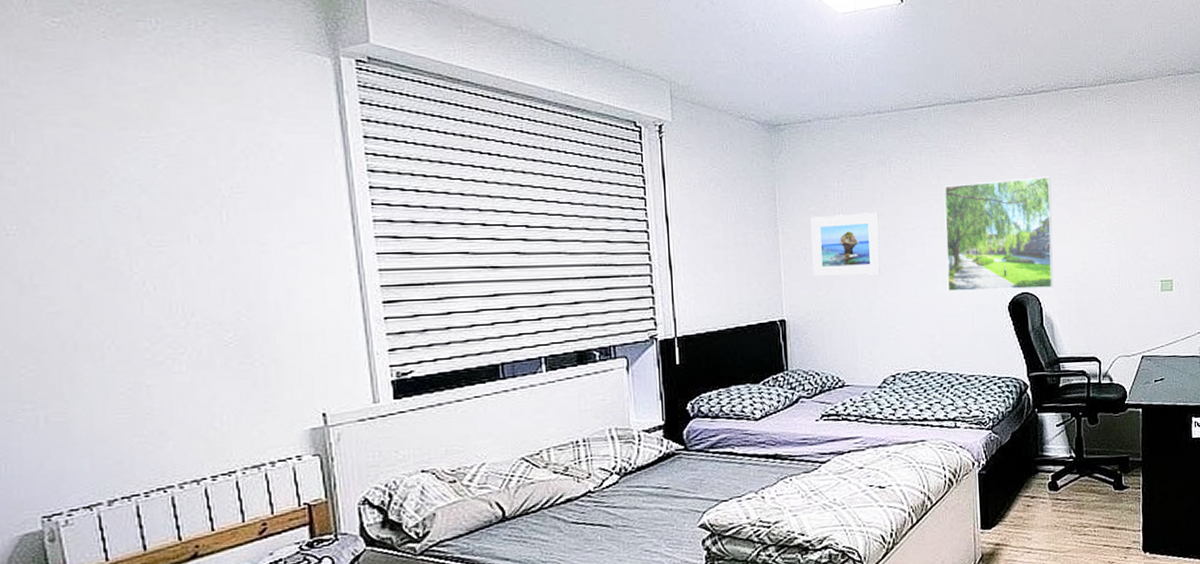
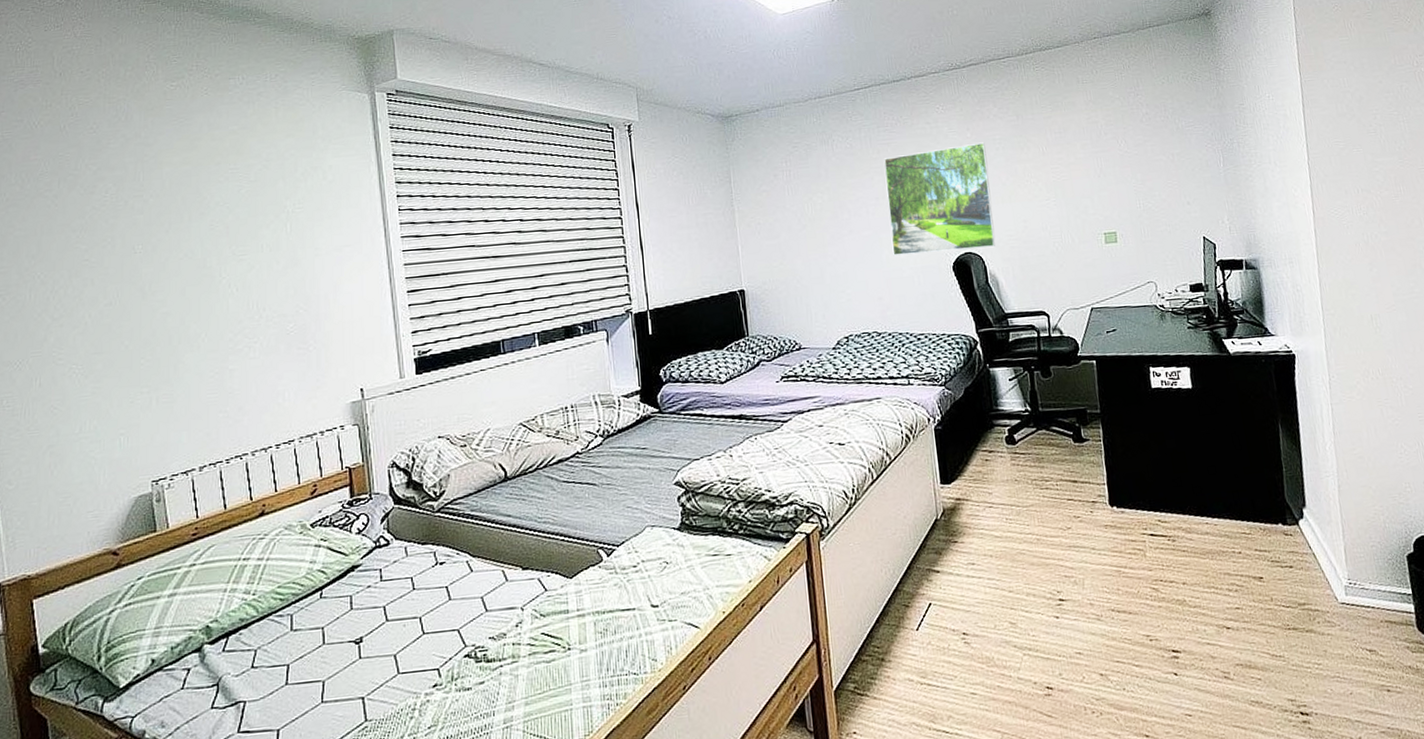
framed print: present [810,213,882,277] -> none [762,187,830,249]

